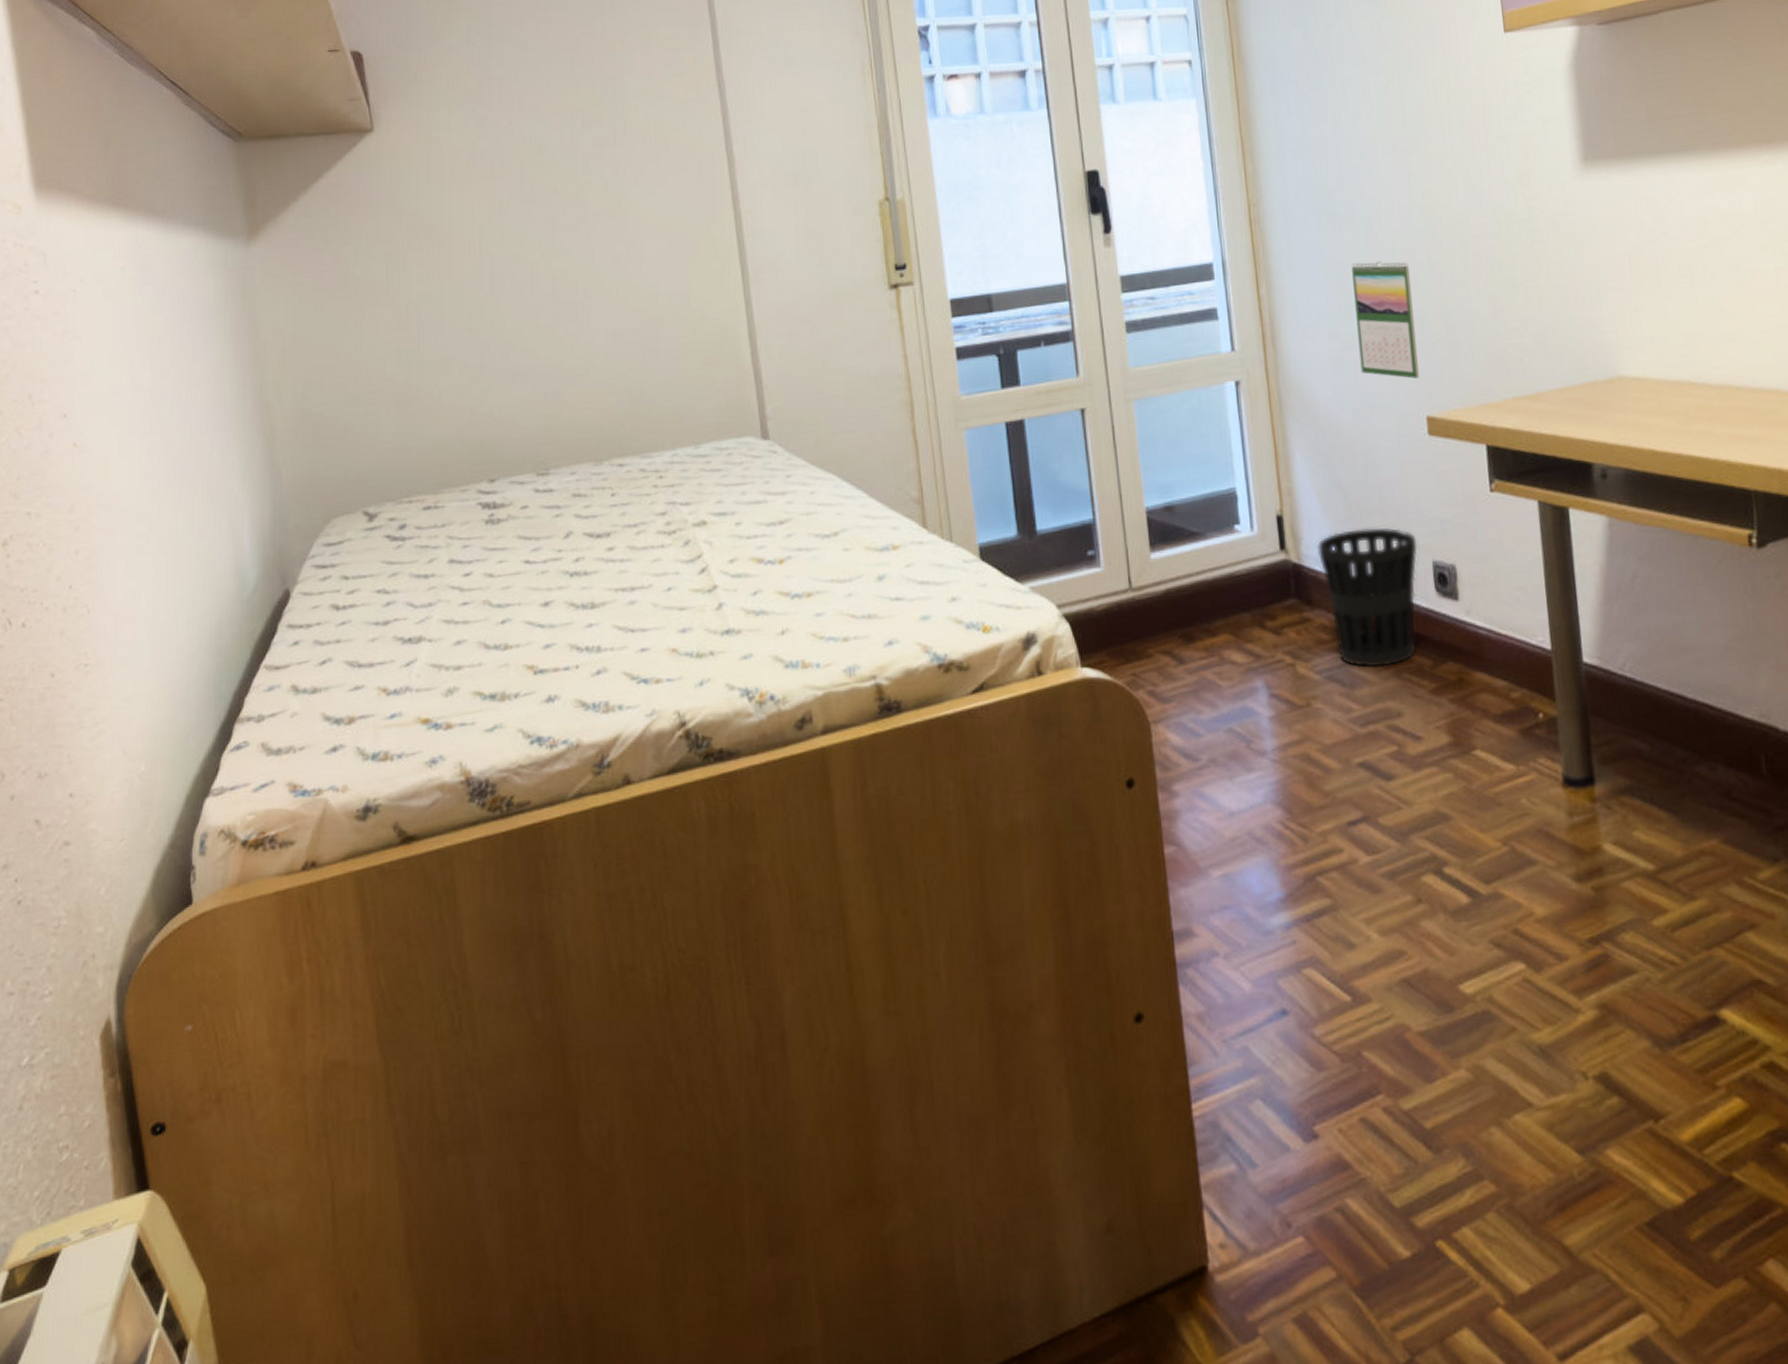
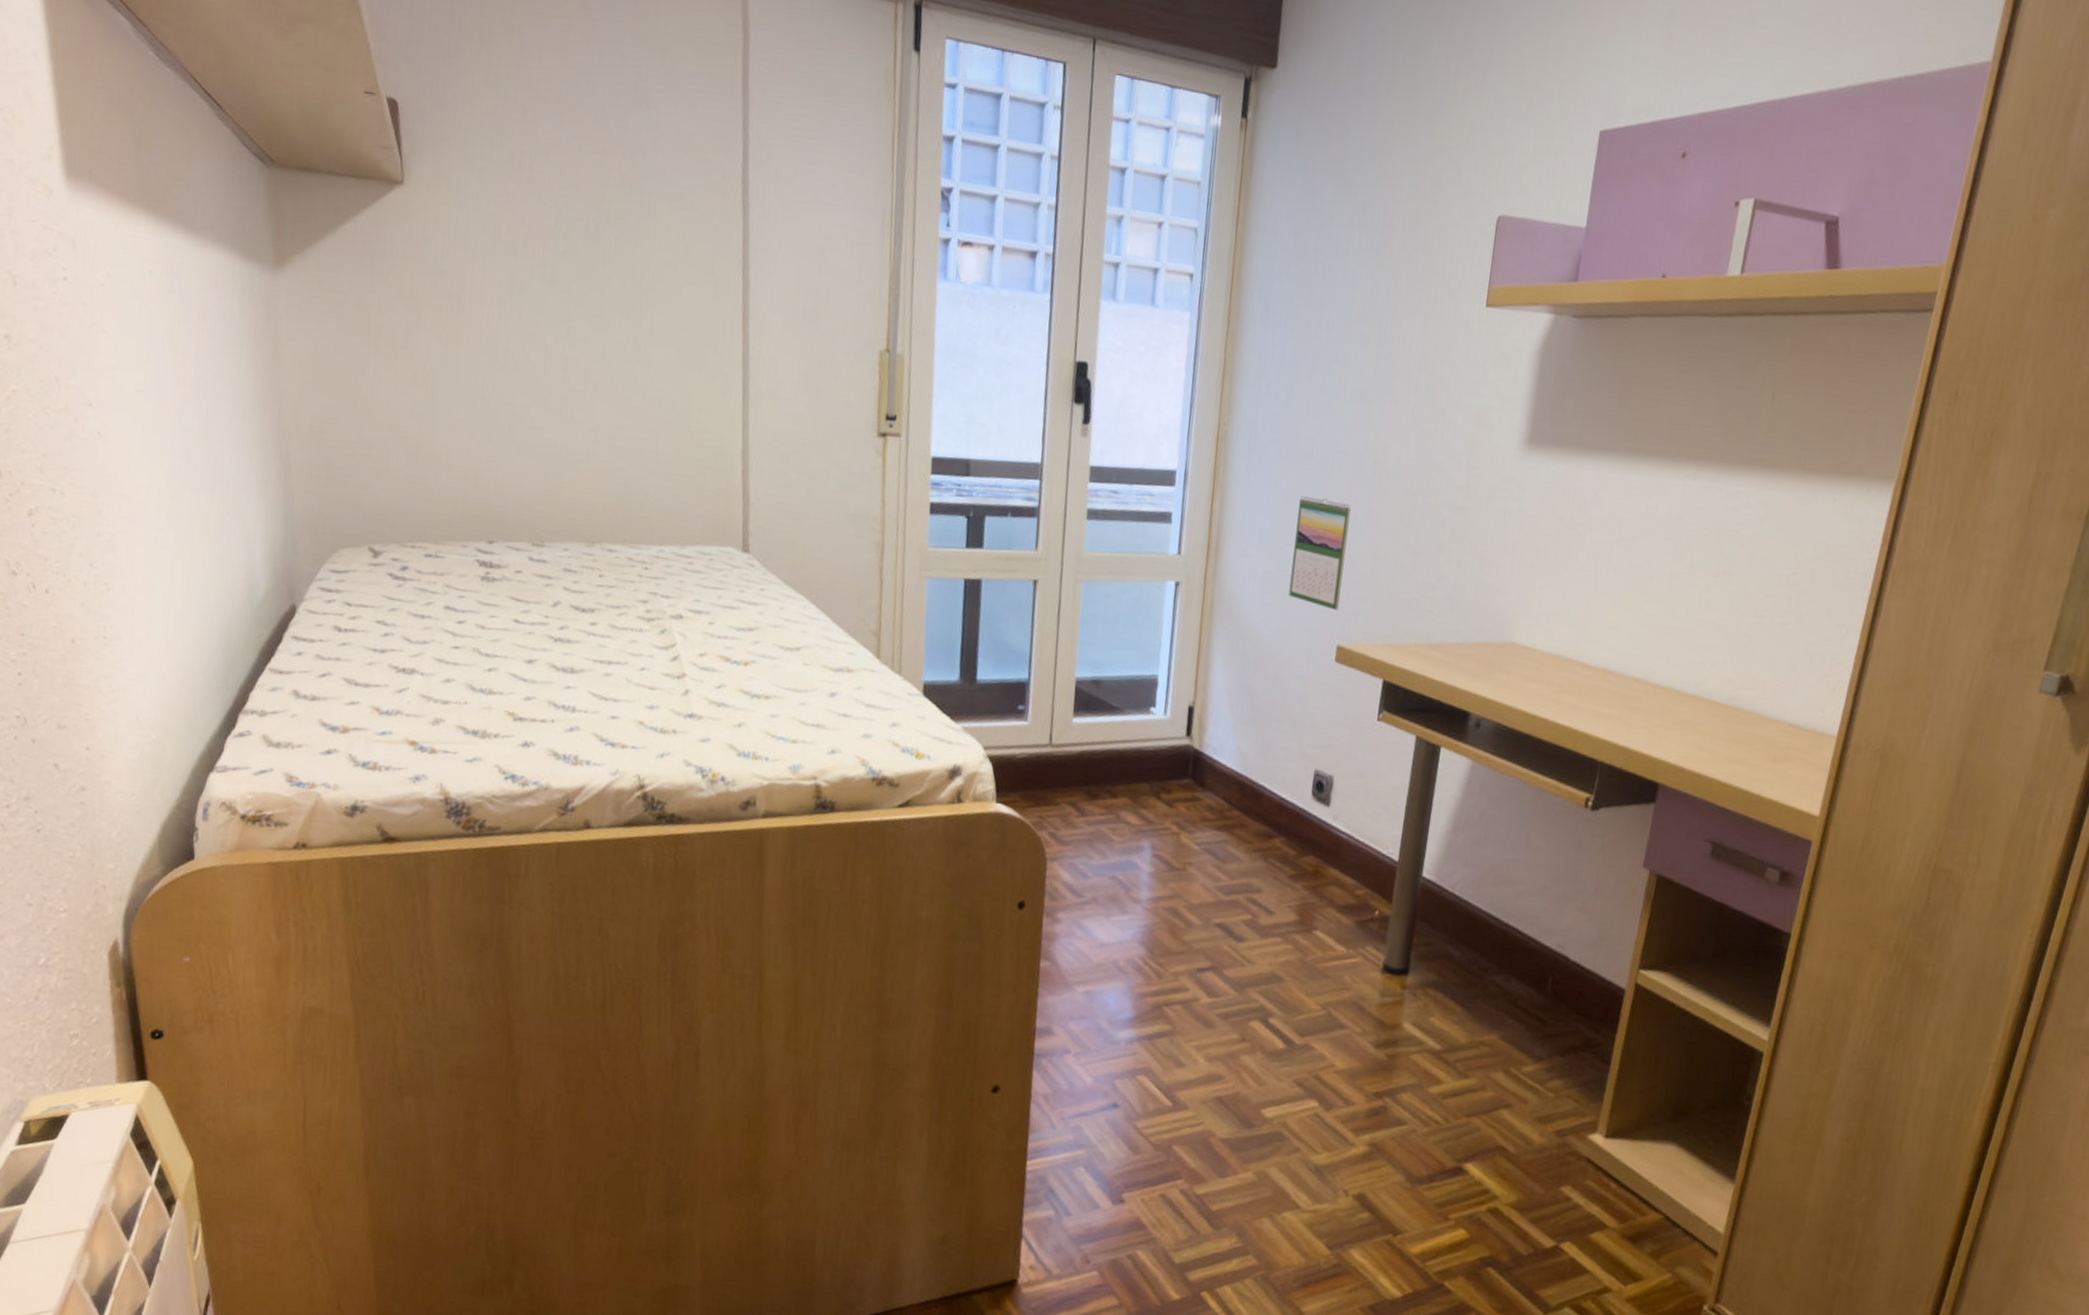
wastebasket: present [1318,527,1417,667] -> none [1217,730,1305,850]

